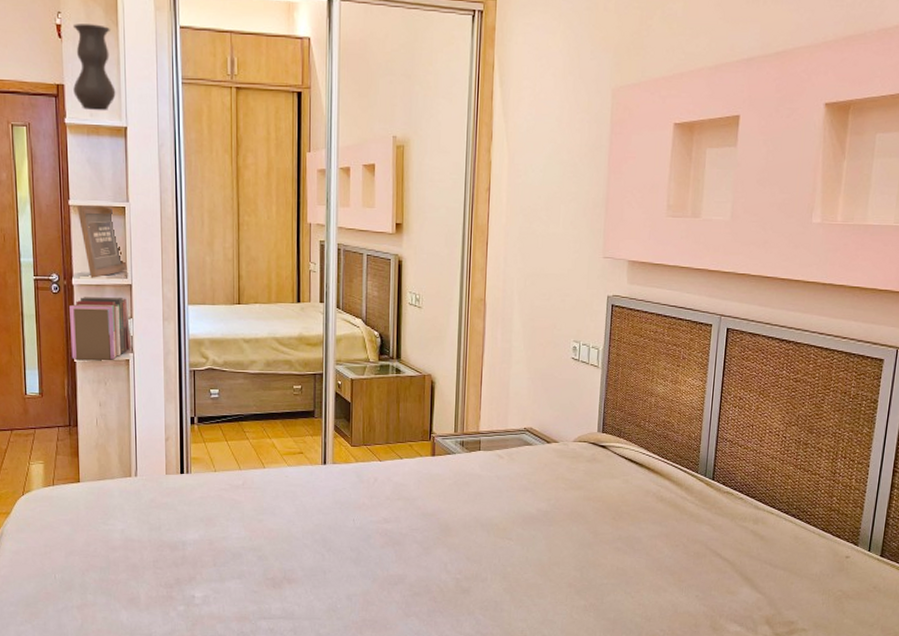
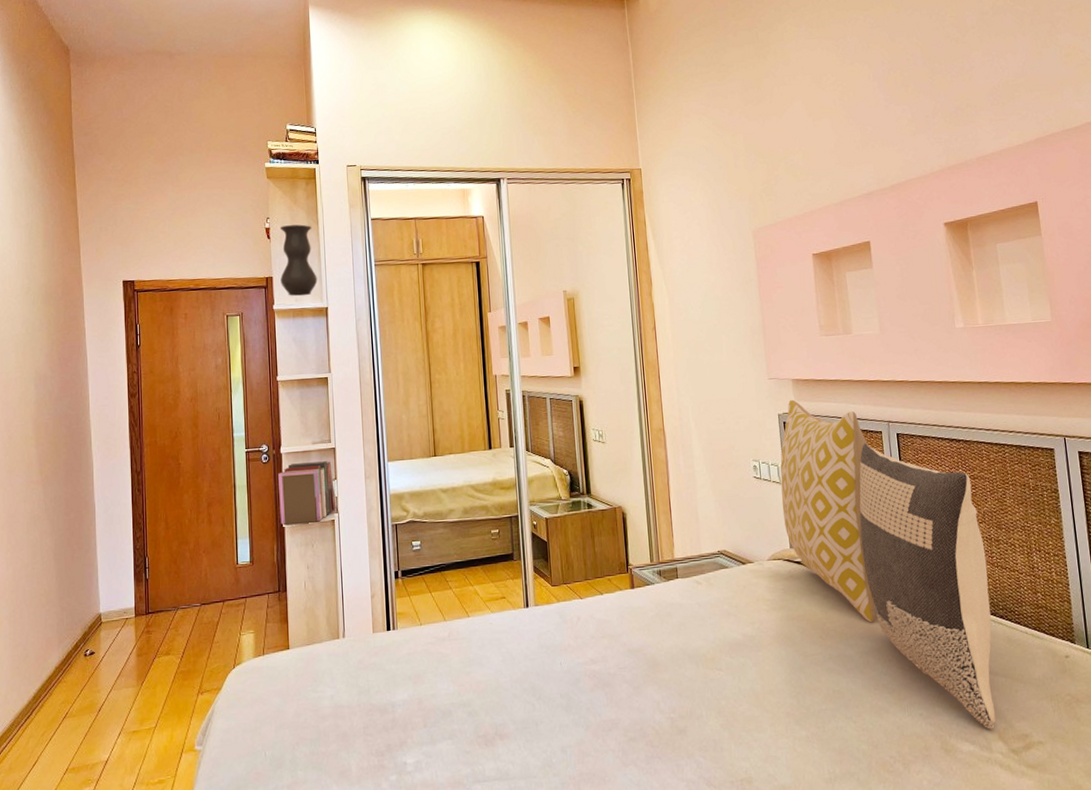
picture frame: present [76,205,127,278] -> none [284,377,331,445]
pillow: none [595,282,695,510] -> present [780,399,876,623]
pillow: none [668,335,793,614] -> present [859,443,996,729]

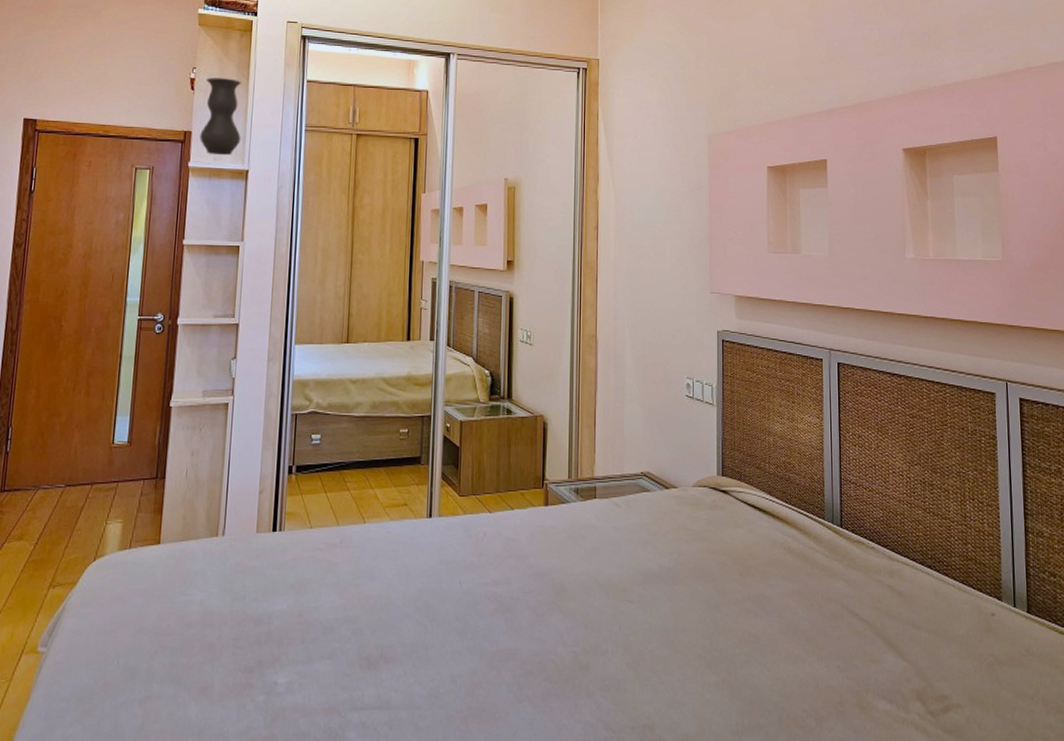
books: present [278,461,337,526] -> none [167,337,233,405]
pillow: present [780,399,876,623] -> none [713,316,807,563]
pillow: present [859,443,996,729] -> none [791,370,919,688]

